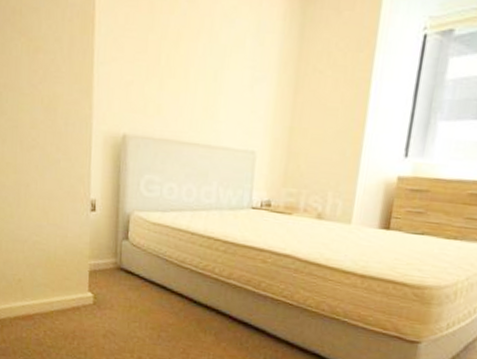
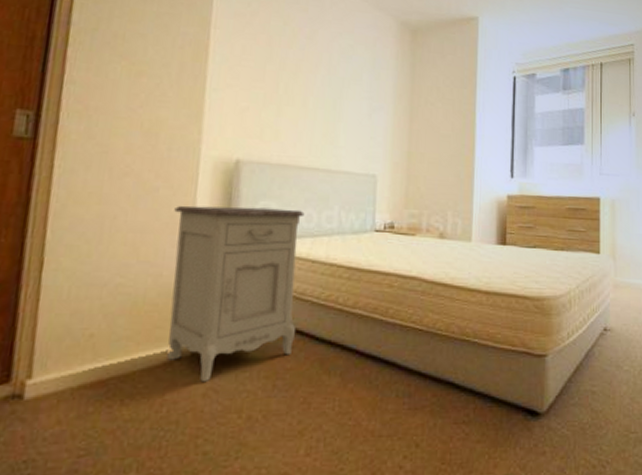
nightstand: none [73,176,185,326] -> present [167,205,305,383]

